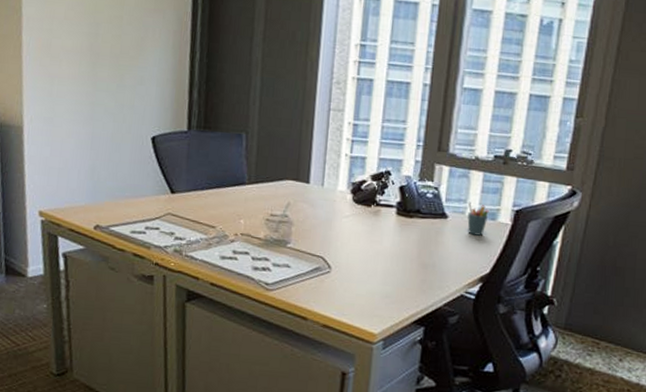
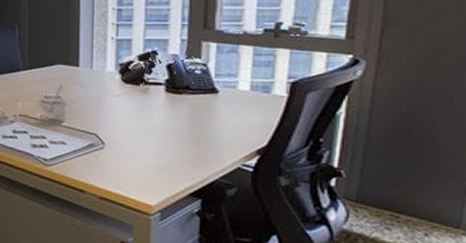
pen holder: present [467,201,489,236] -> none [239,75,262,109]

